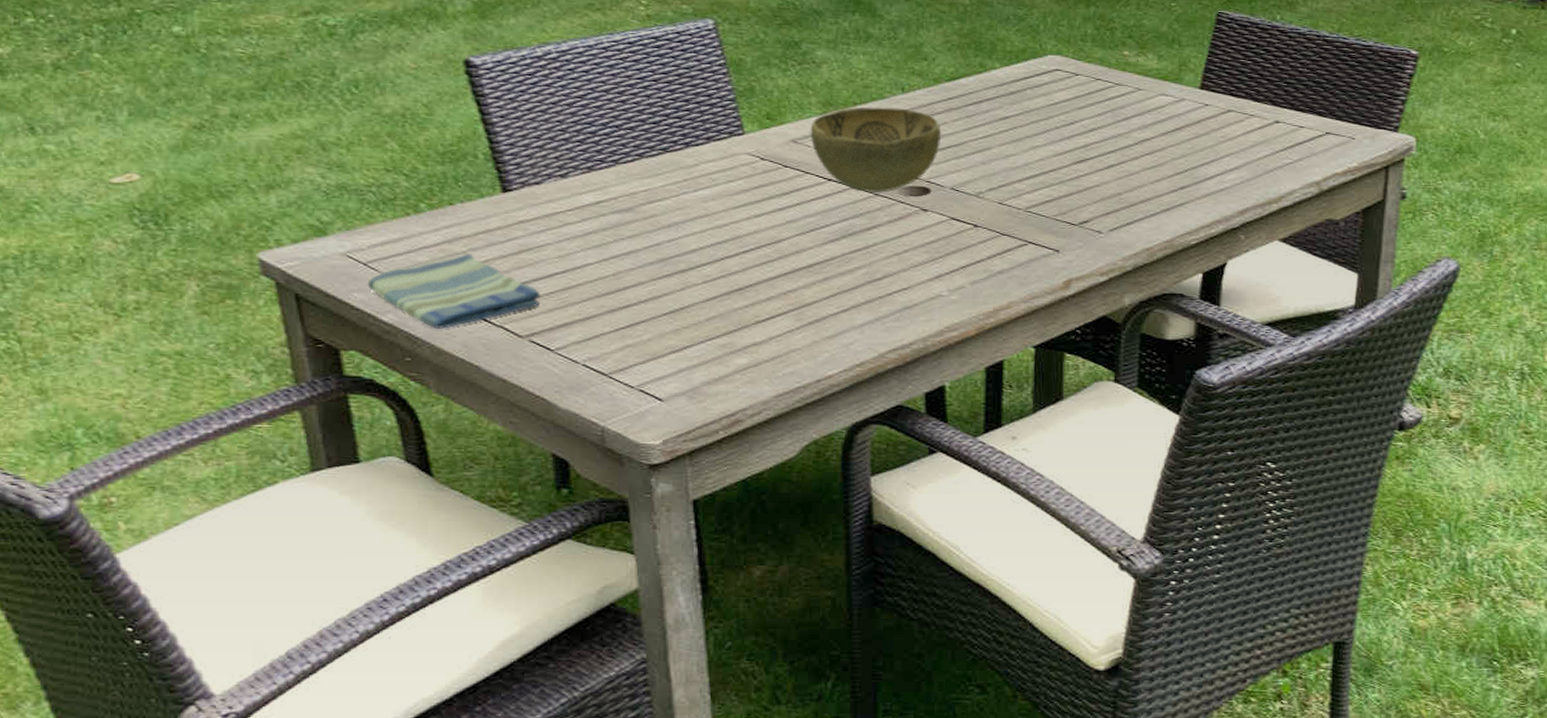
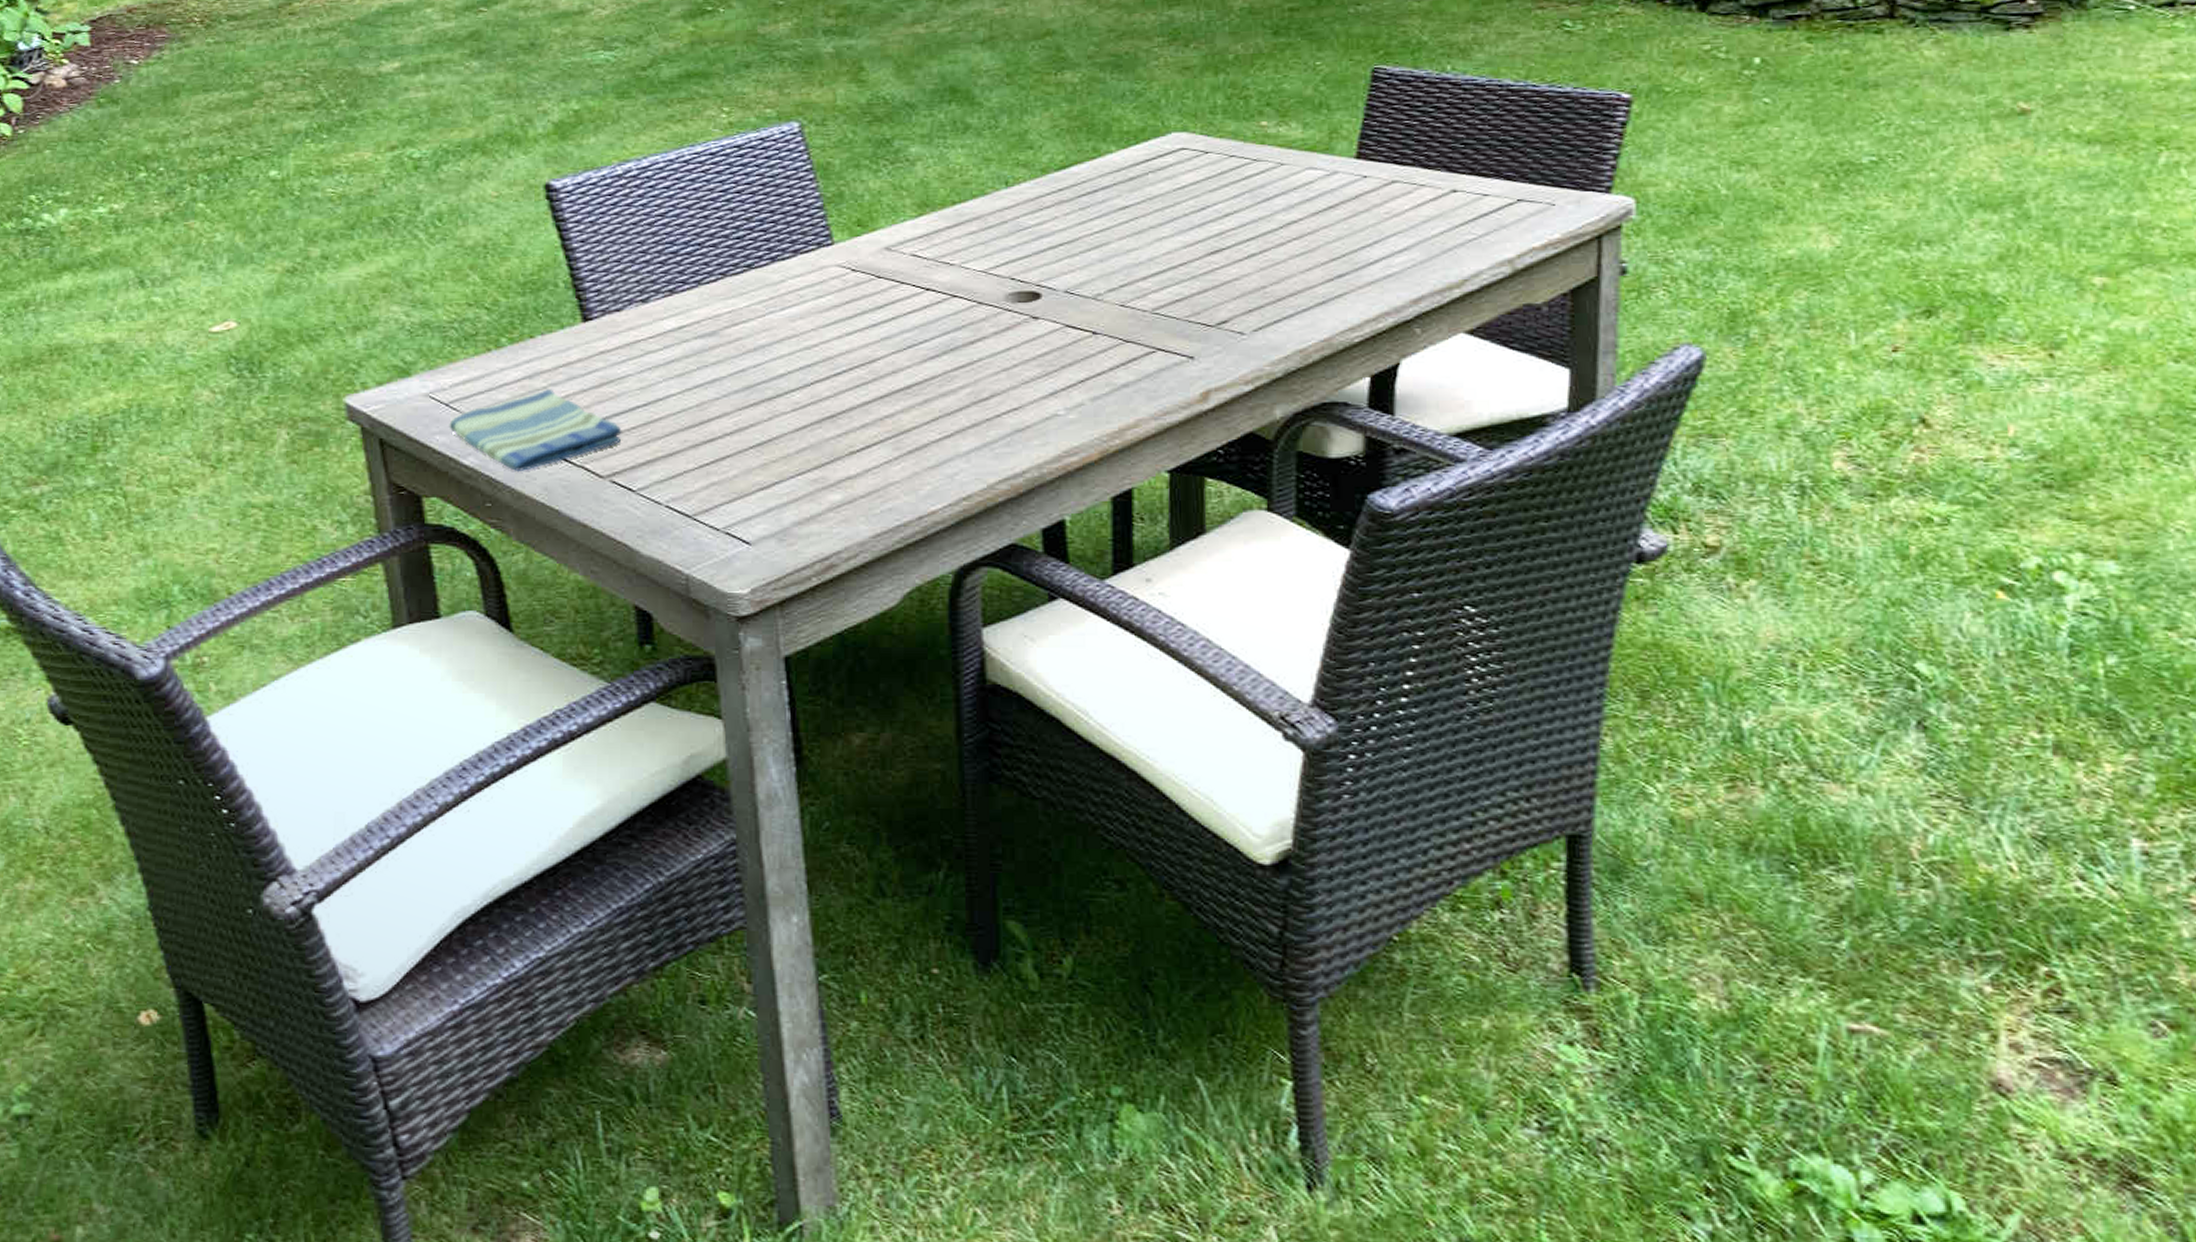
decorative bowl: present [810,107,942,194] -> none [905,204,1052,302]

